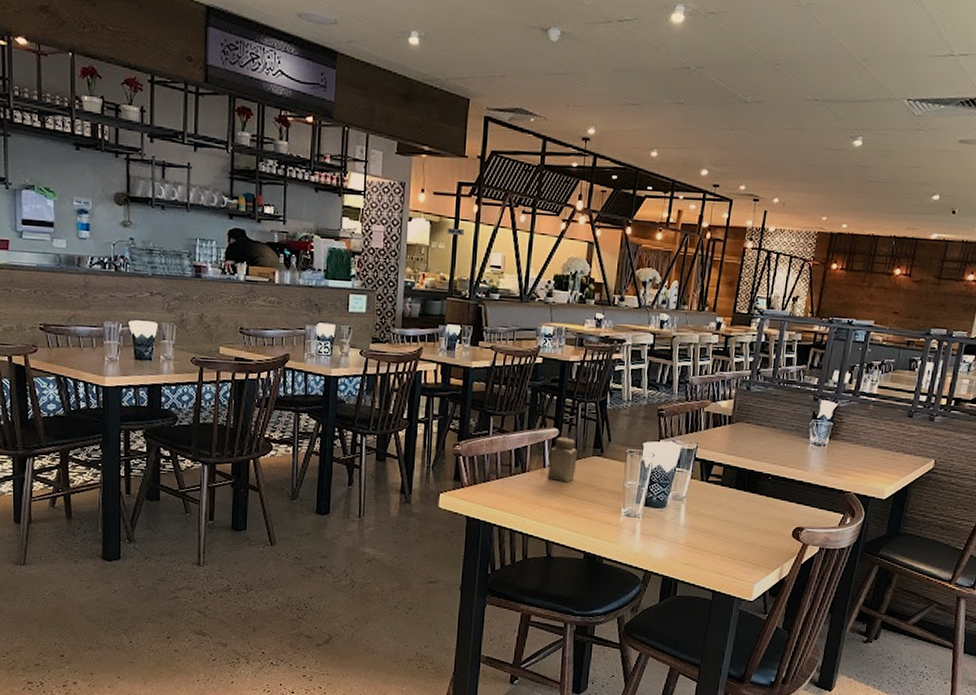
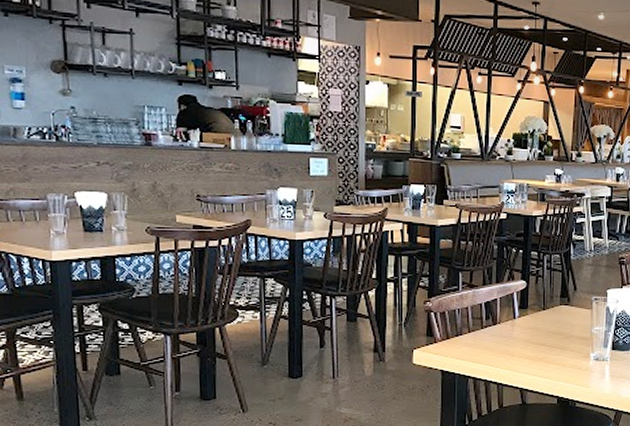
salt shaker: present [547,437,578,483] -> none [518,289,546,332]

